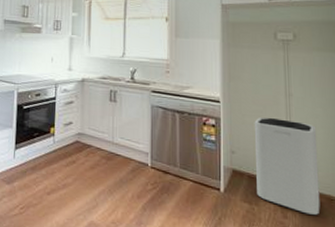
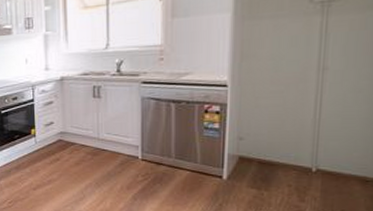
trash can: present [254,118,320,216] -> none [268,98,358,198]

